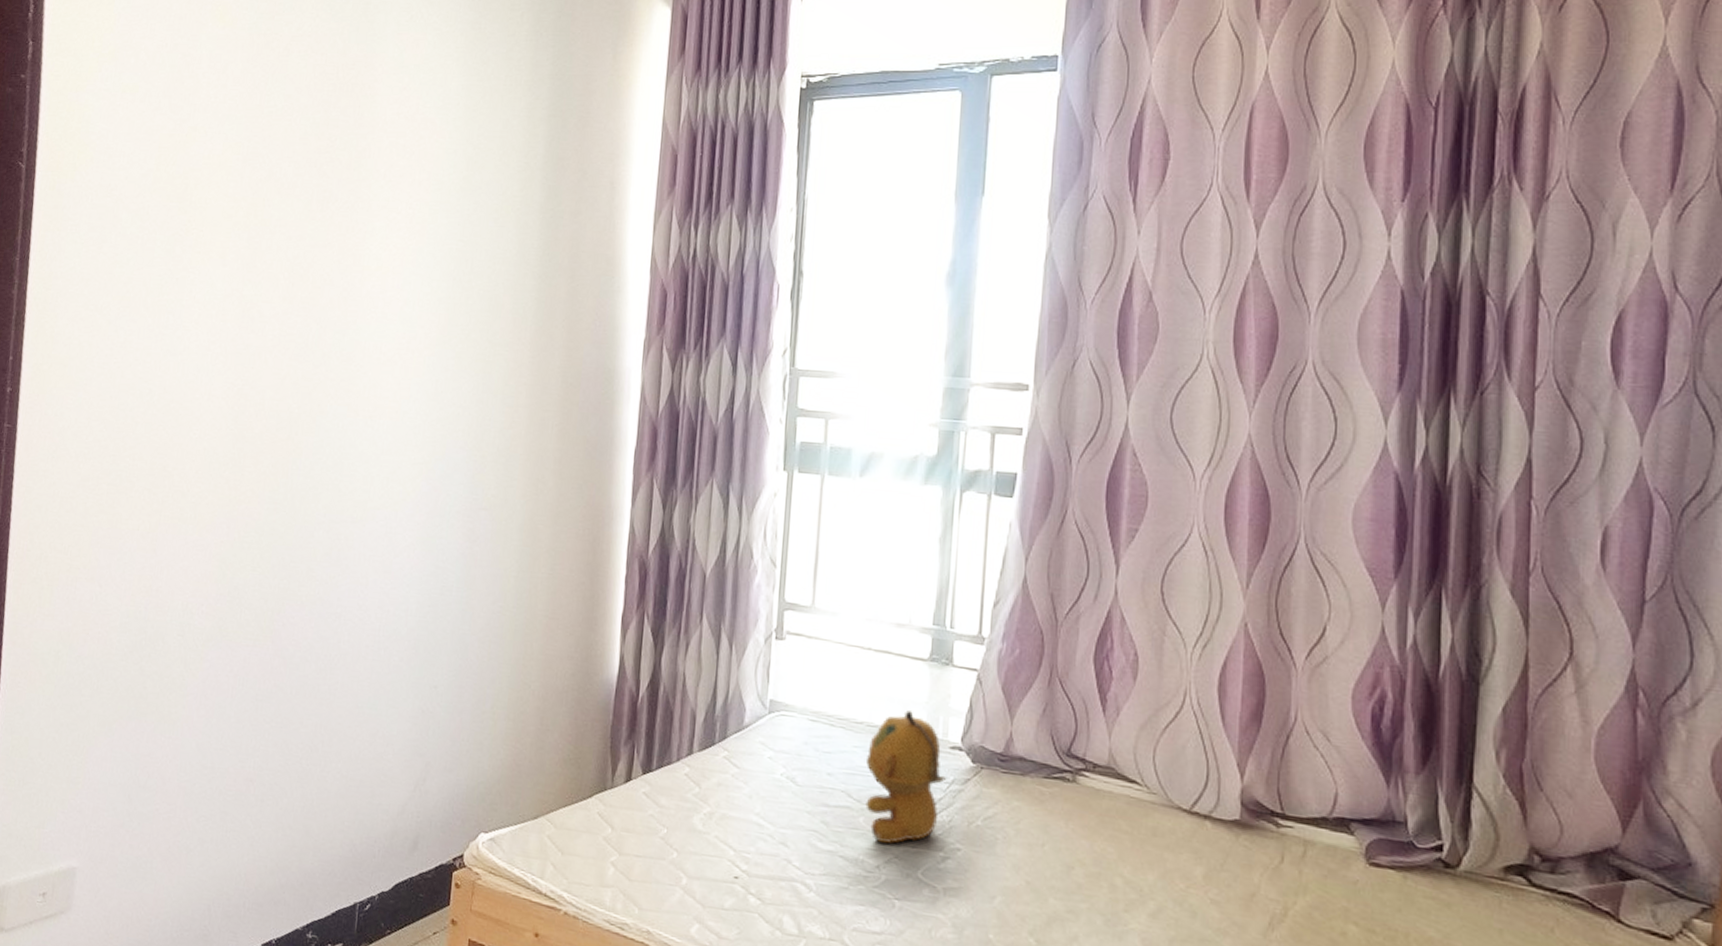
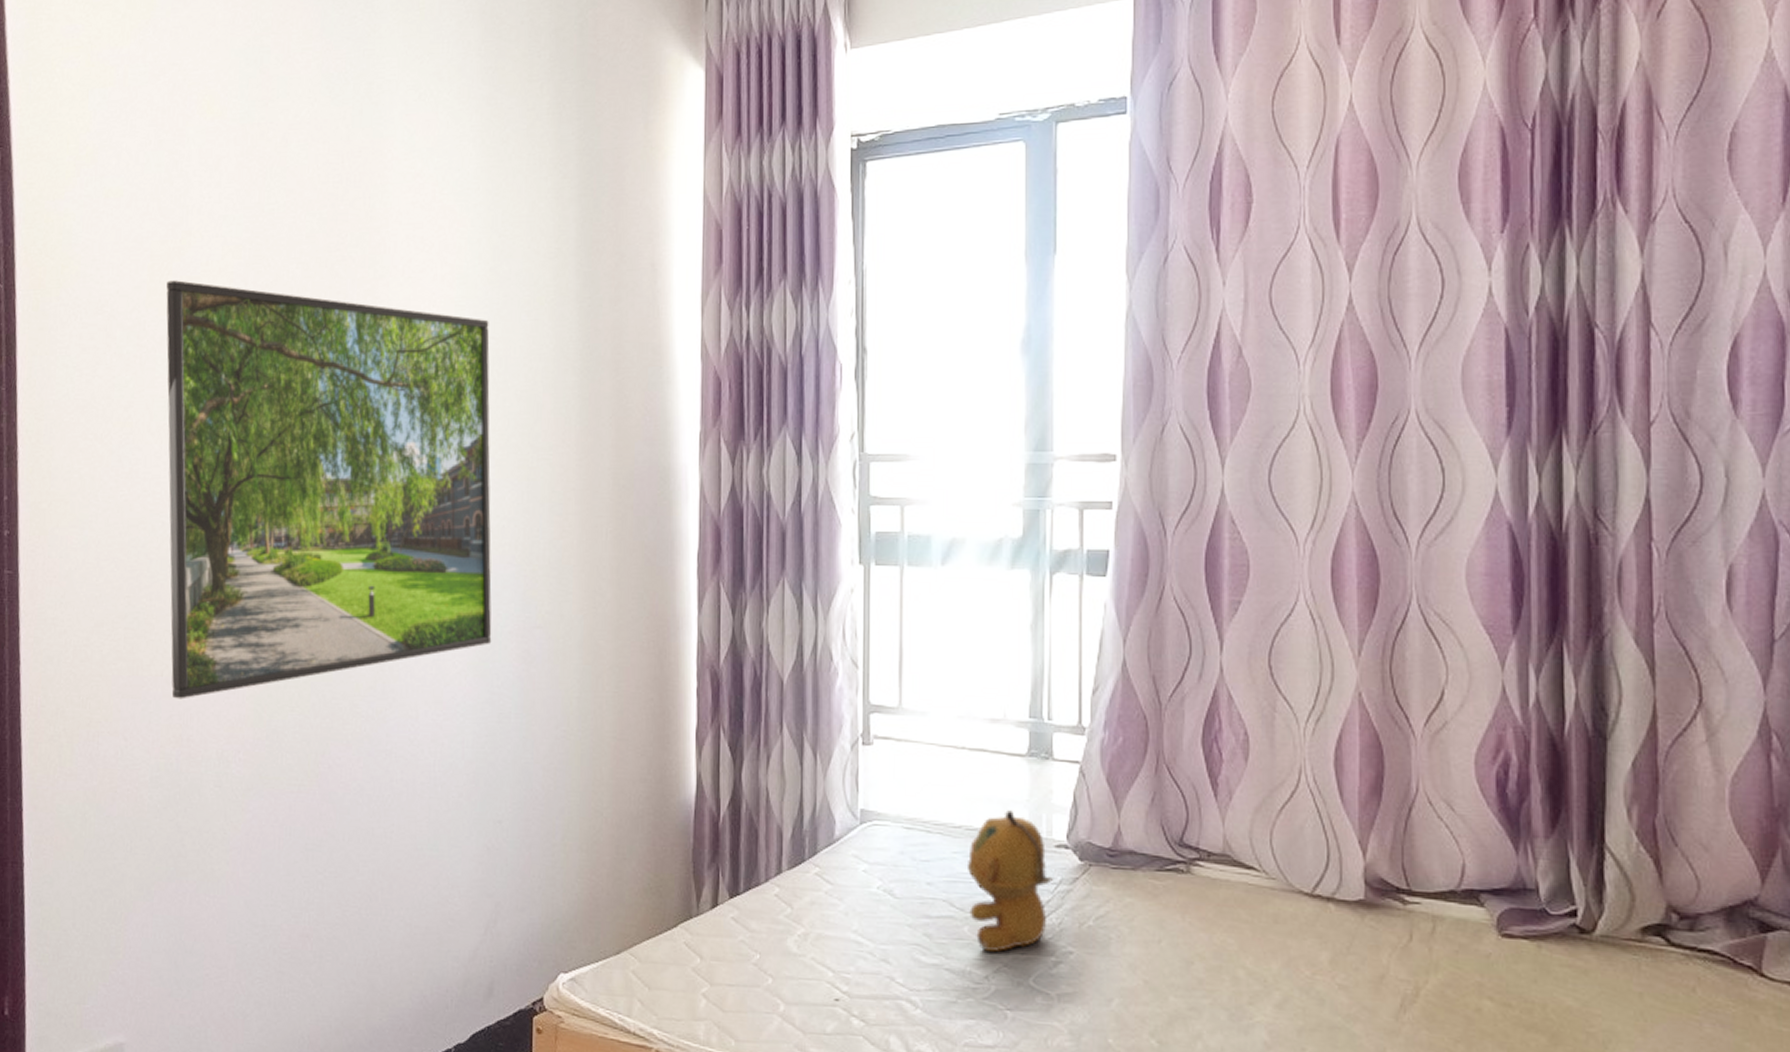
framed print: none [145,170,459,553] -> present [166,280,492,699]

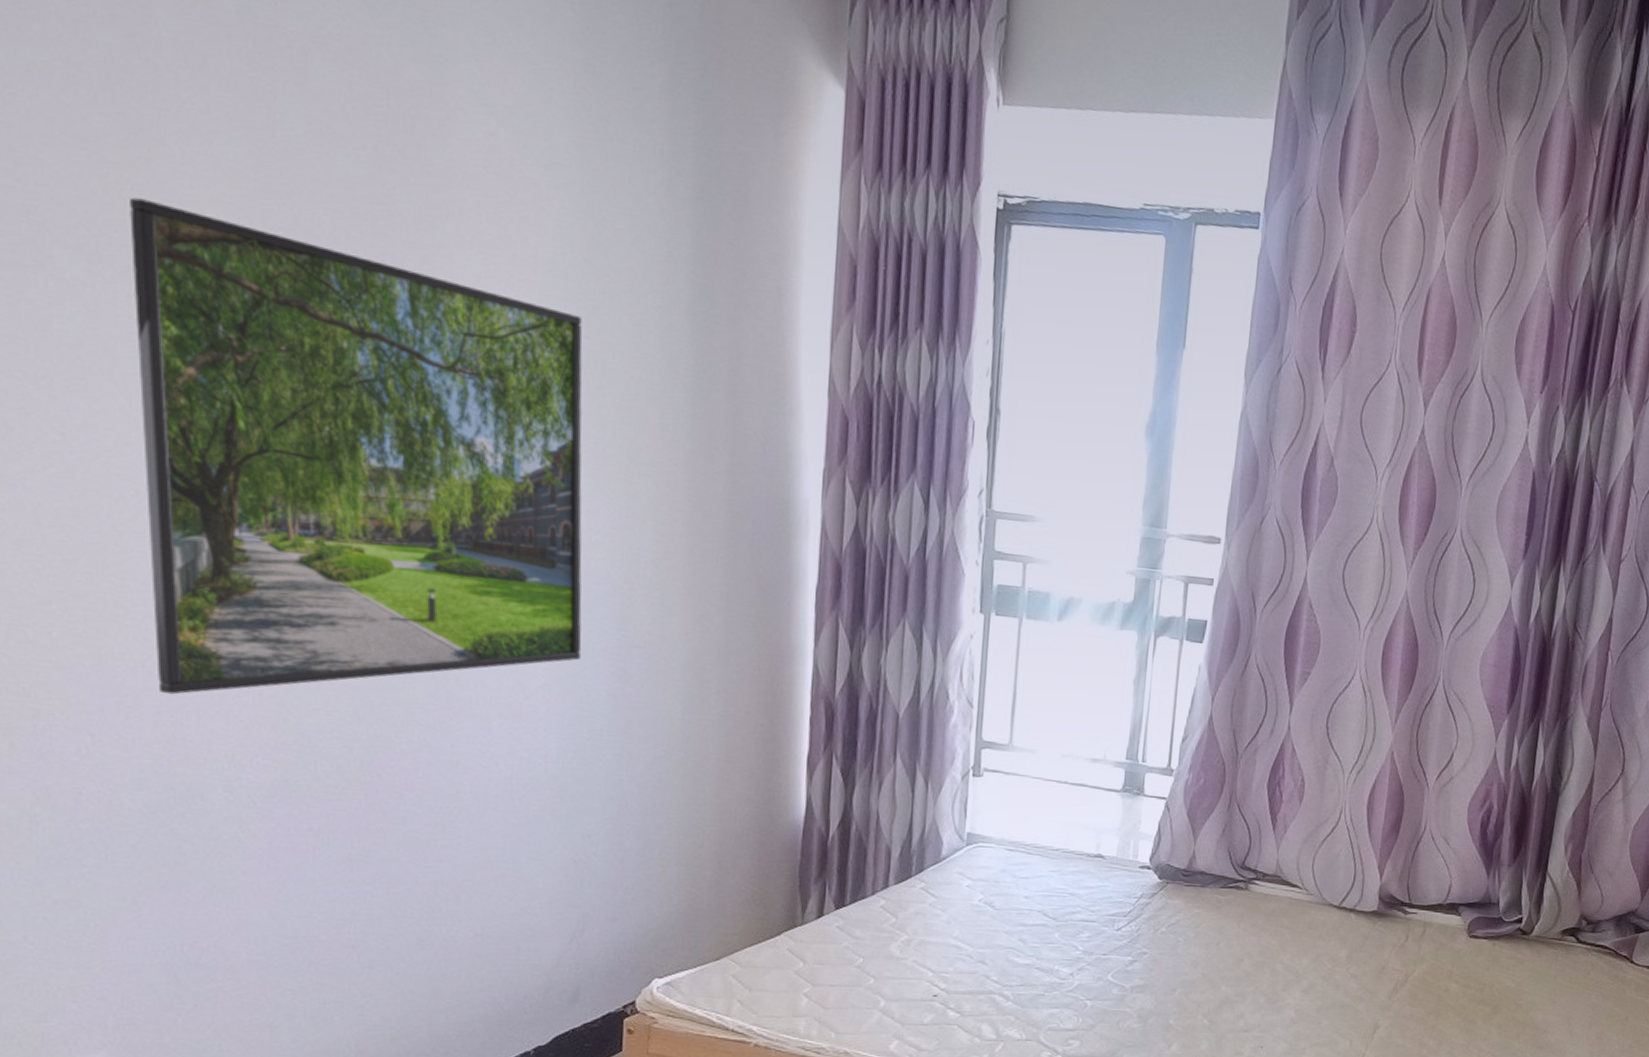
stuffed bear: present [968,810,1053,952] -> none [1061,837,1135,953]

